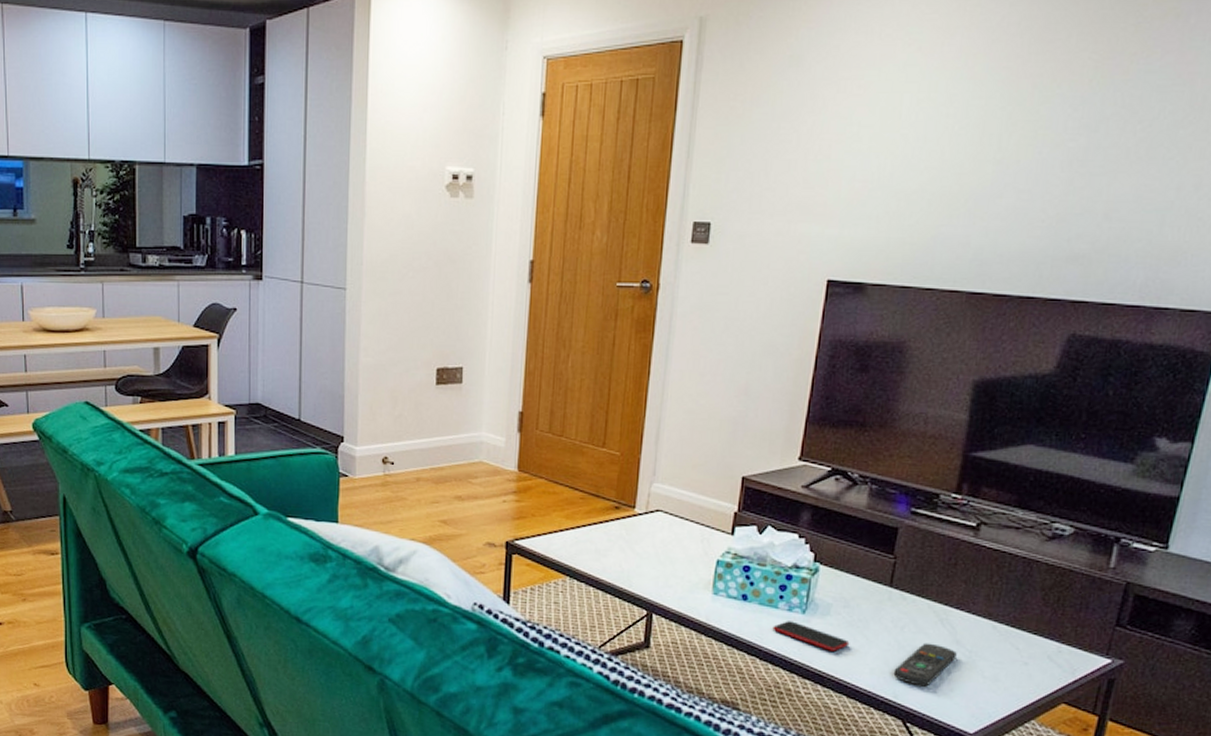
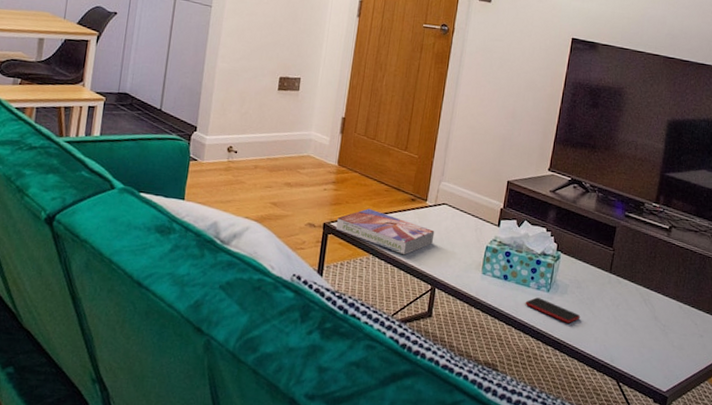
textbook: none [522,521,648,576] -> present [336,208,435,255]
remote control: present [893,642,957,687] -> none [611,318,655,353]

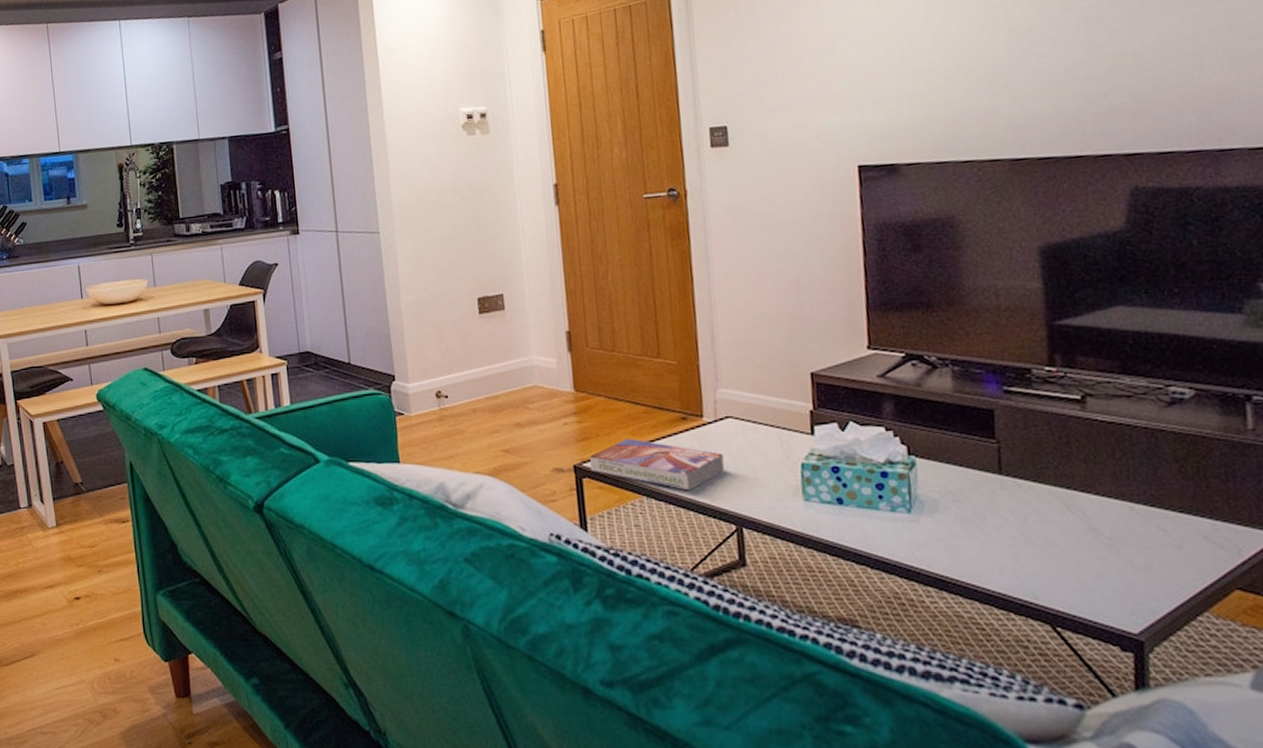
smartphone: present [525,297,581,323] -> none [878,522,969,552]

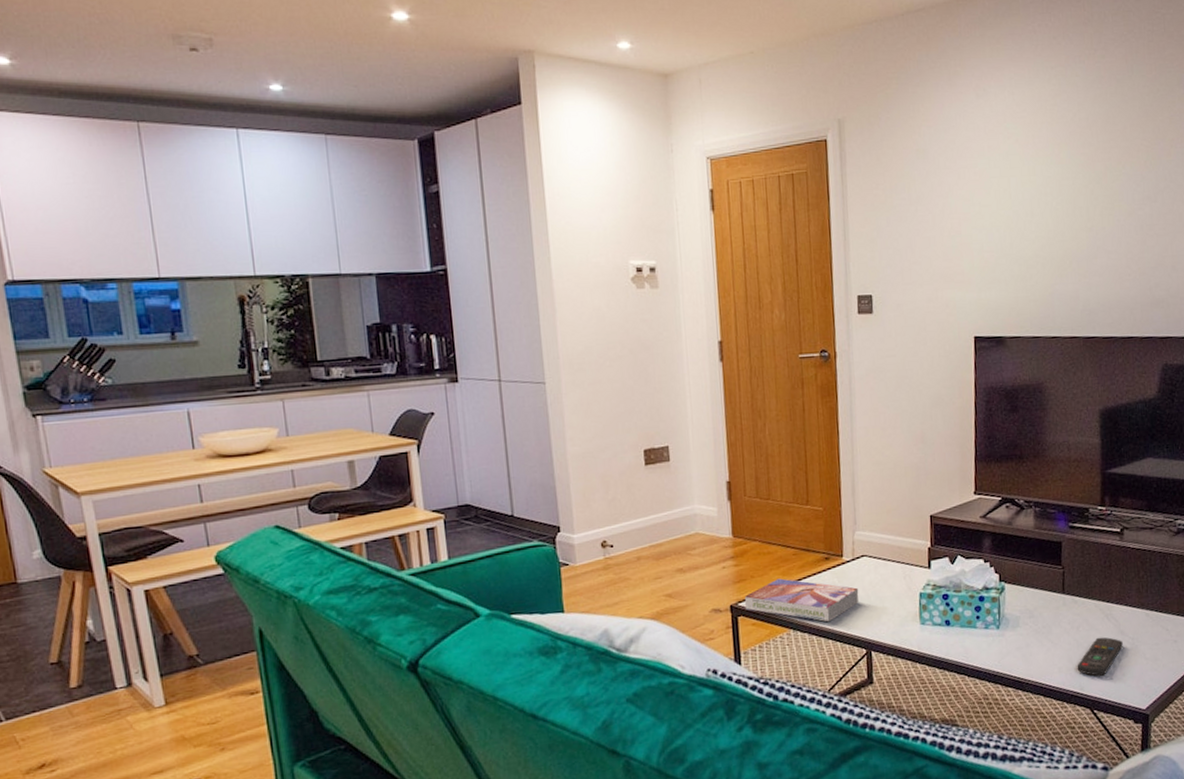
remote control: none [1026,533,1096,584] -> present [1077,637,1123,676]

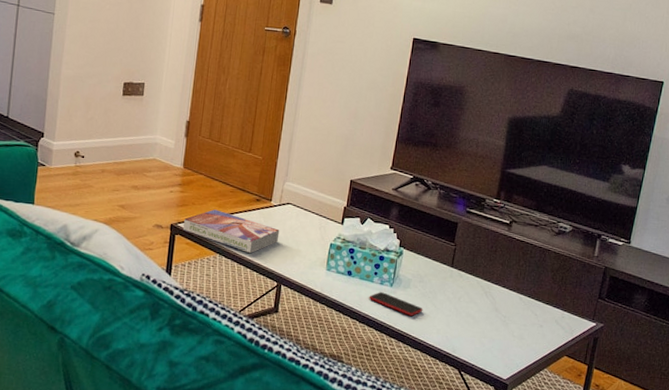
smartphone: none [974,637,1039,659] -> present [369,292,423,316]
remote control: present [1077,637,1123,676] -> none [453,310,496,344]

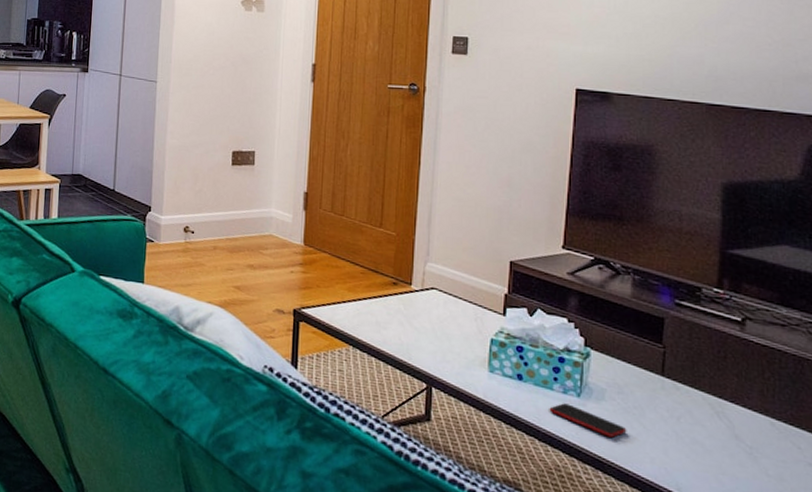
textbook: present [183,209,280,254] -> none [308,293,425,348]

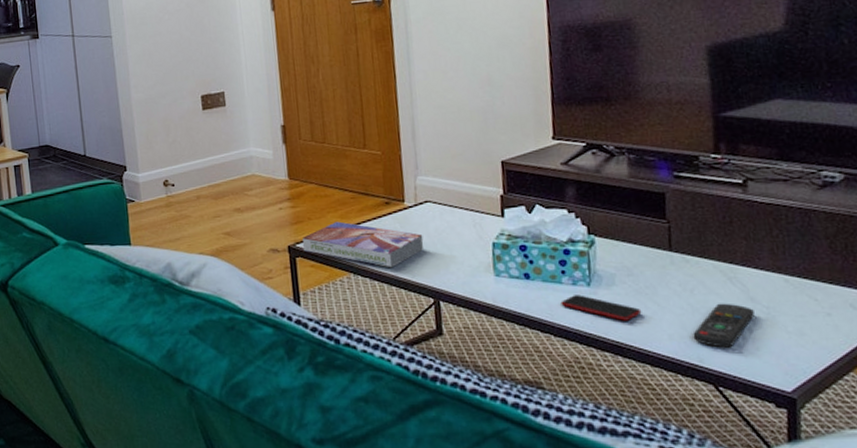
textbook: none [308,293,425,348] -> present [303,221,424,268]
remote control: none [674,435,737,481] -> present [693,303,755,348]

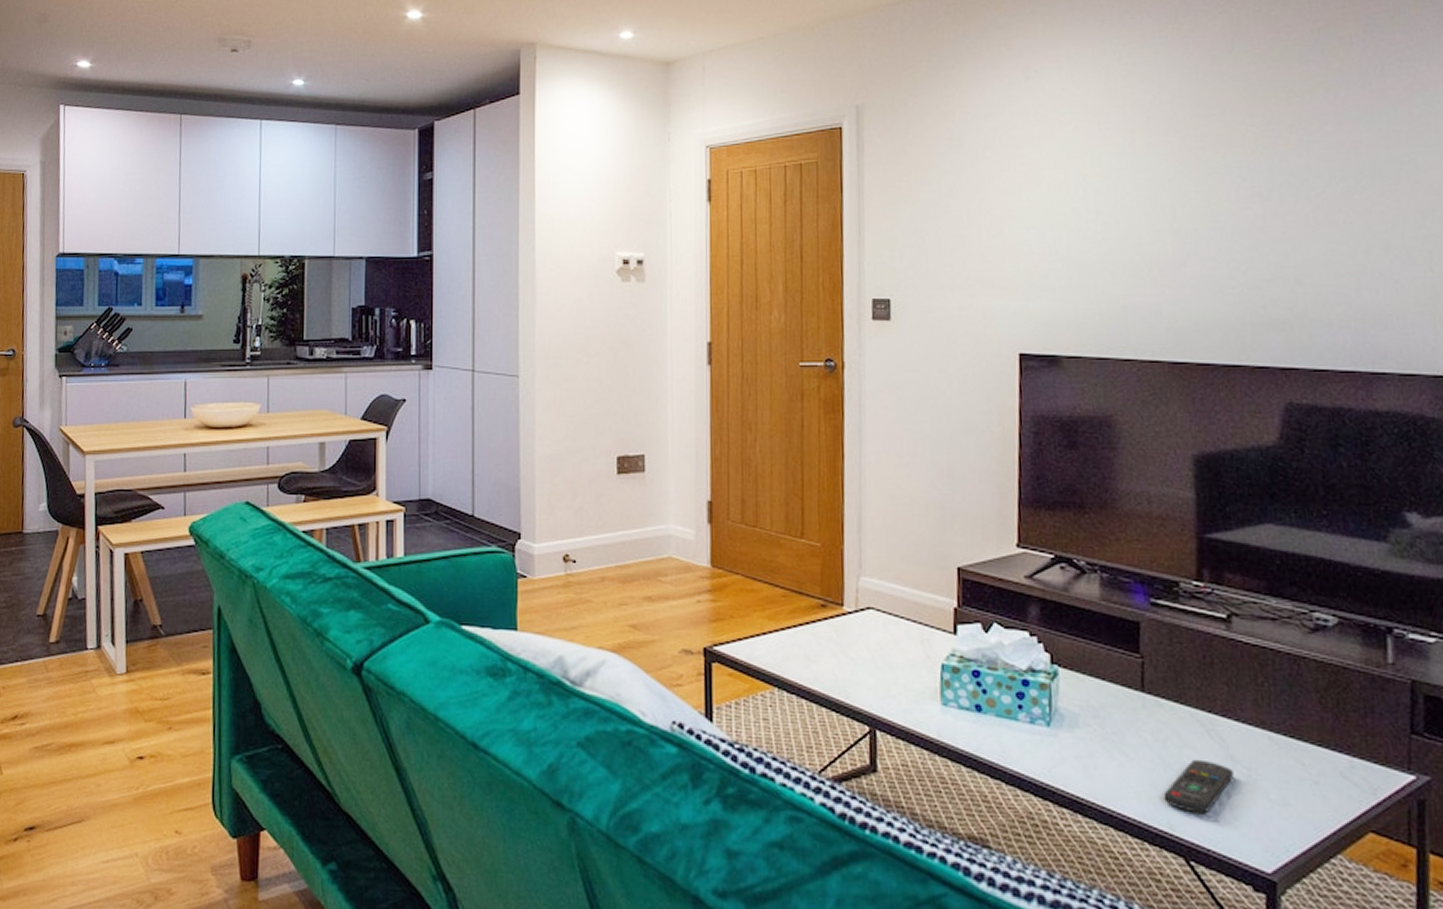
textbook: present [303,221,424,268] -> none [722,623,863,685]
smartphone: present [560,295,642,321] -> none [1015,735,1107,772]

